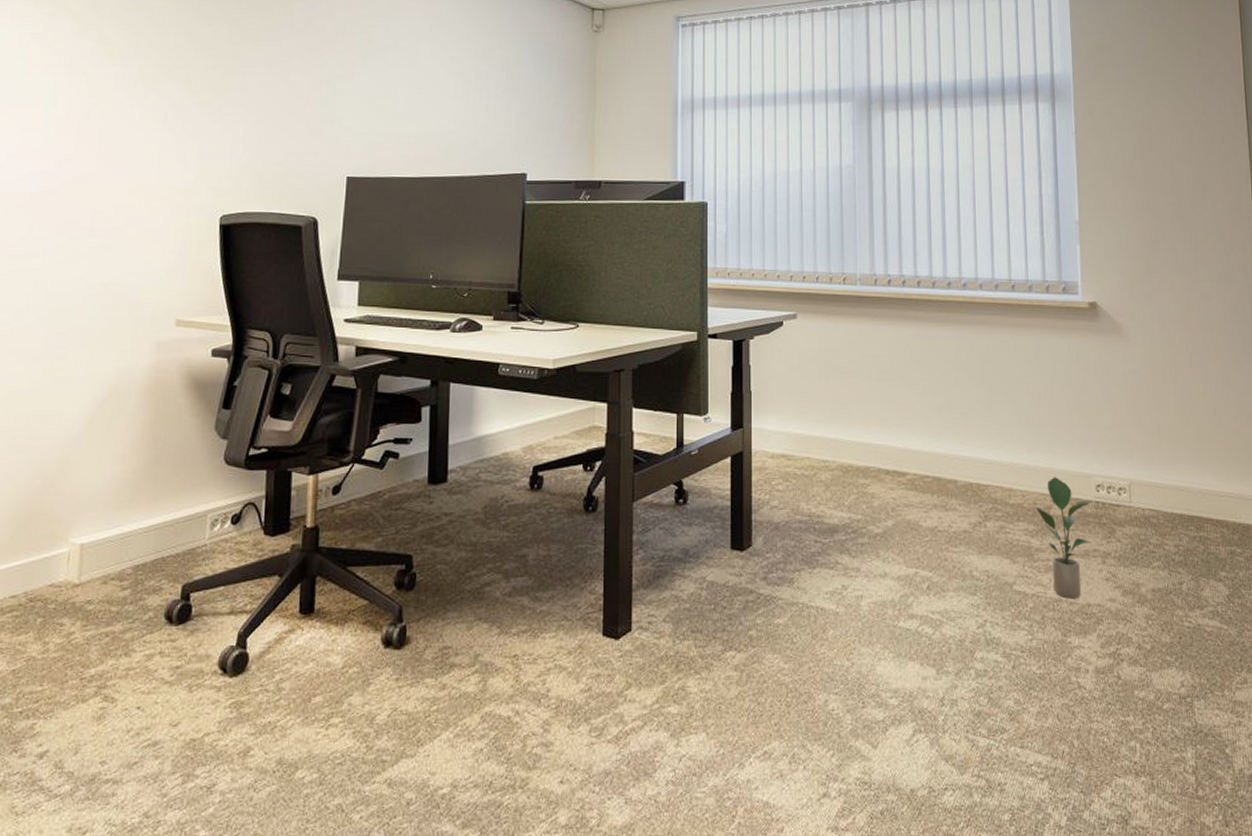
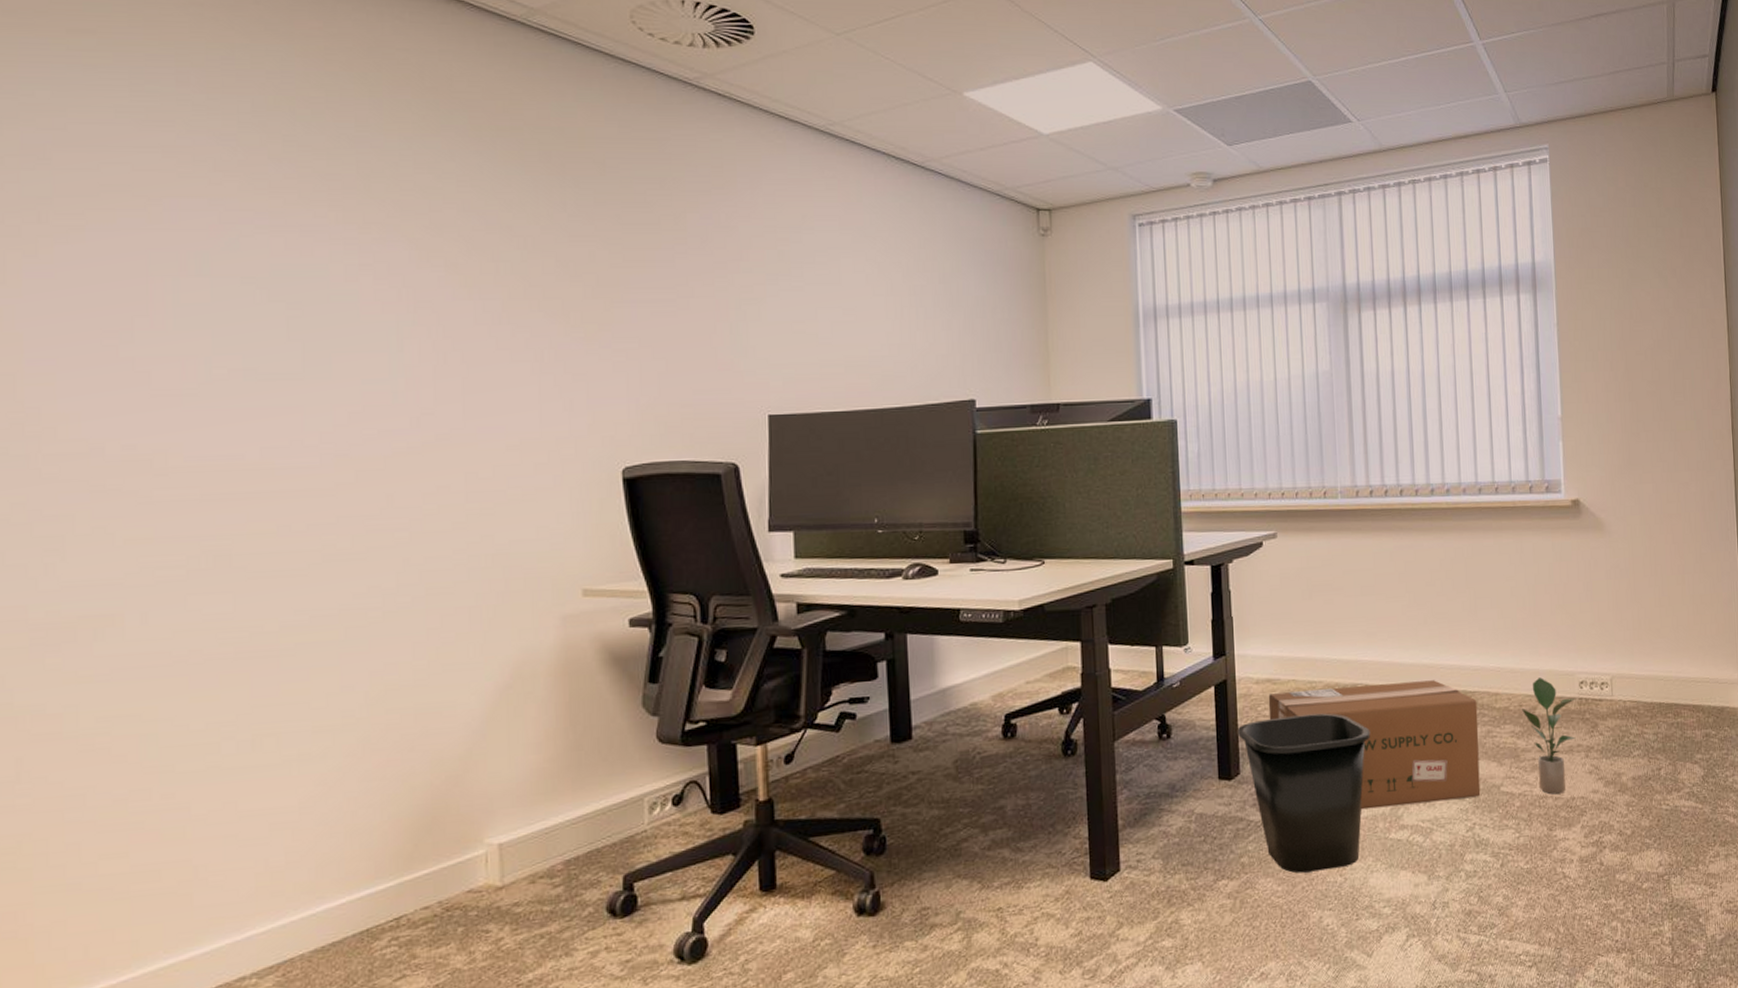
waste bin: none [751,493,882,653] -> present [1237,713,1371,873]
box: none [782,468,993,594] -> present [1268,680,1481,810]

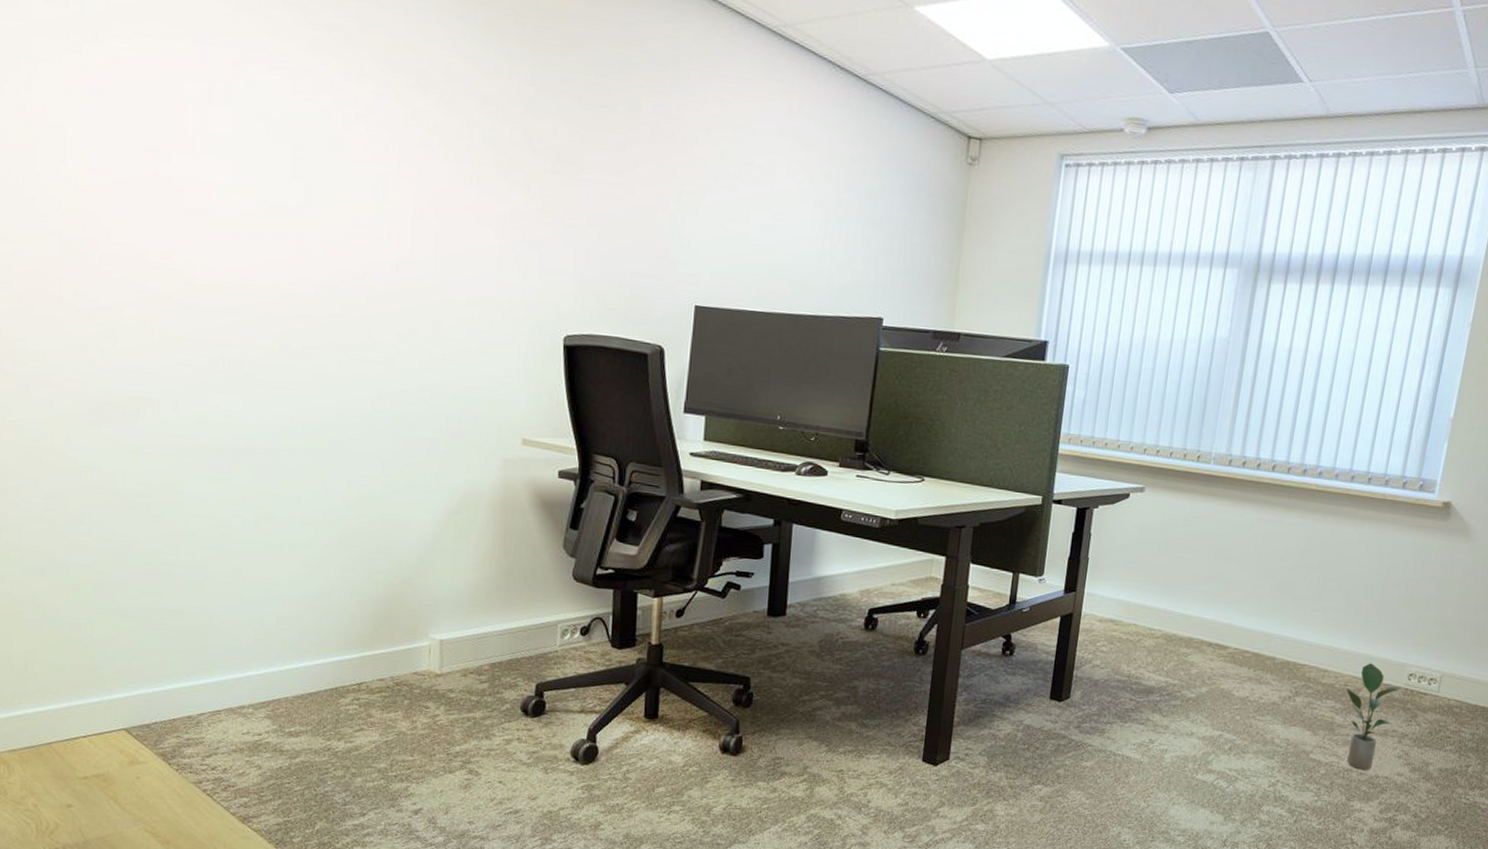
waste bin: present [1237,713,1371,873] -> none [1074,654,1198,795]
box: present [1268,680,1481,810] -> none [1105,633,1305,759]

